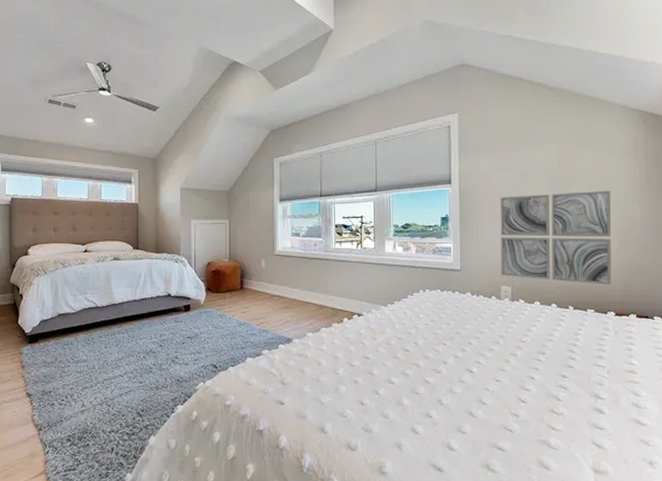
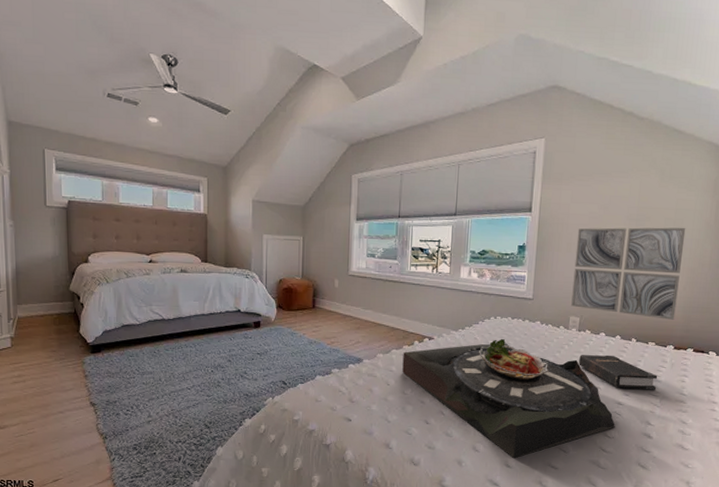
serving tray: none [333,311,562,439] -> present [402,338,615,458]
hardback book: none [515,324,602,361] -> present [579,355,658,390]

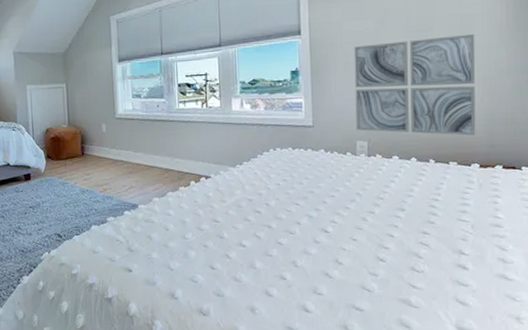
serving tray: present [402,338,615,458] -> none [180,171,423,301]
hardback book: present [579,355,658,390] -> none [372,179,466,216]

